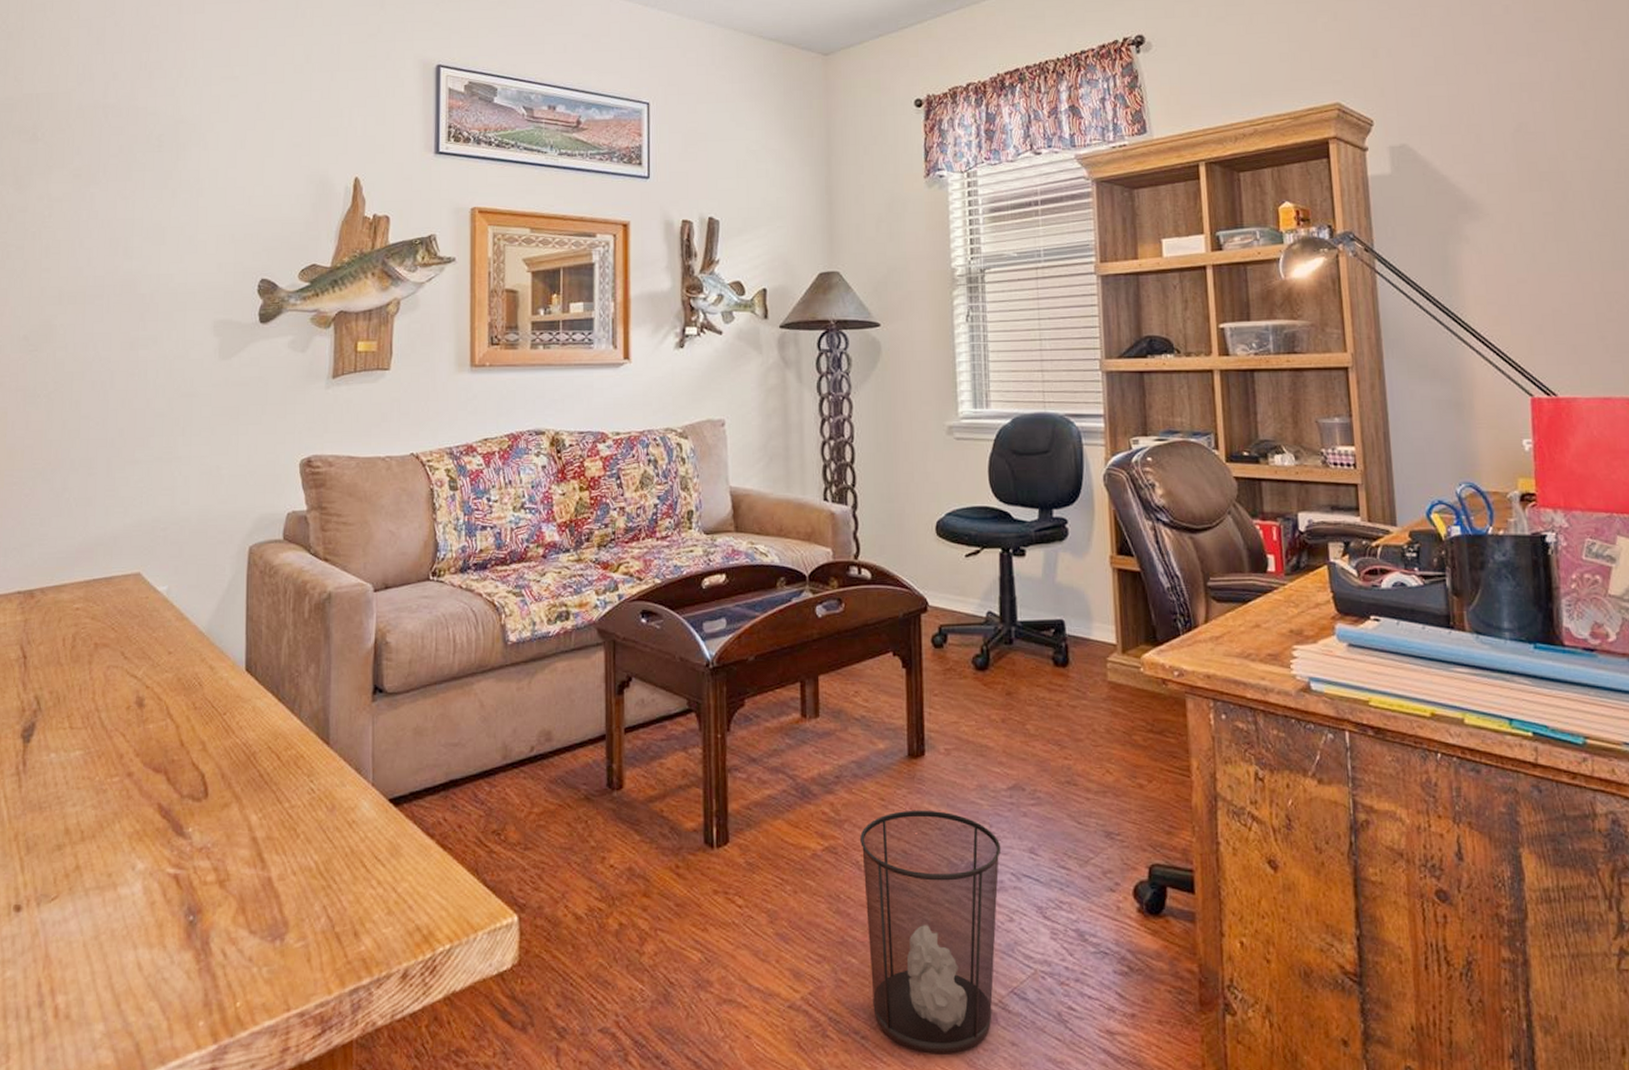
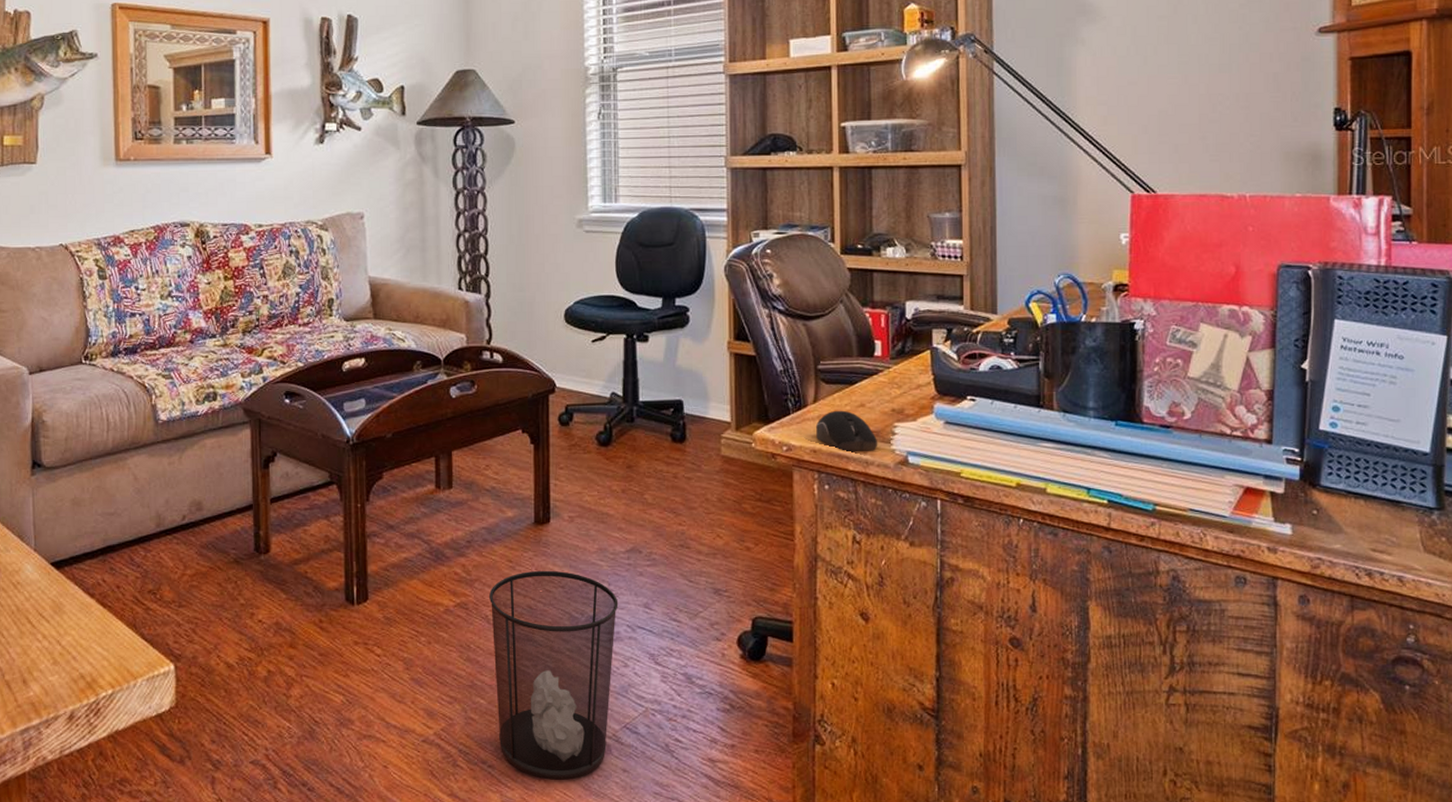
computer mouse: none [1208,631,1277,677] -> present [815,410,878,451]

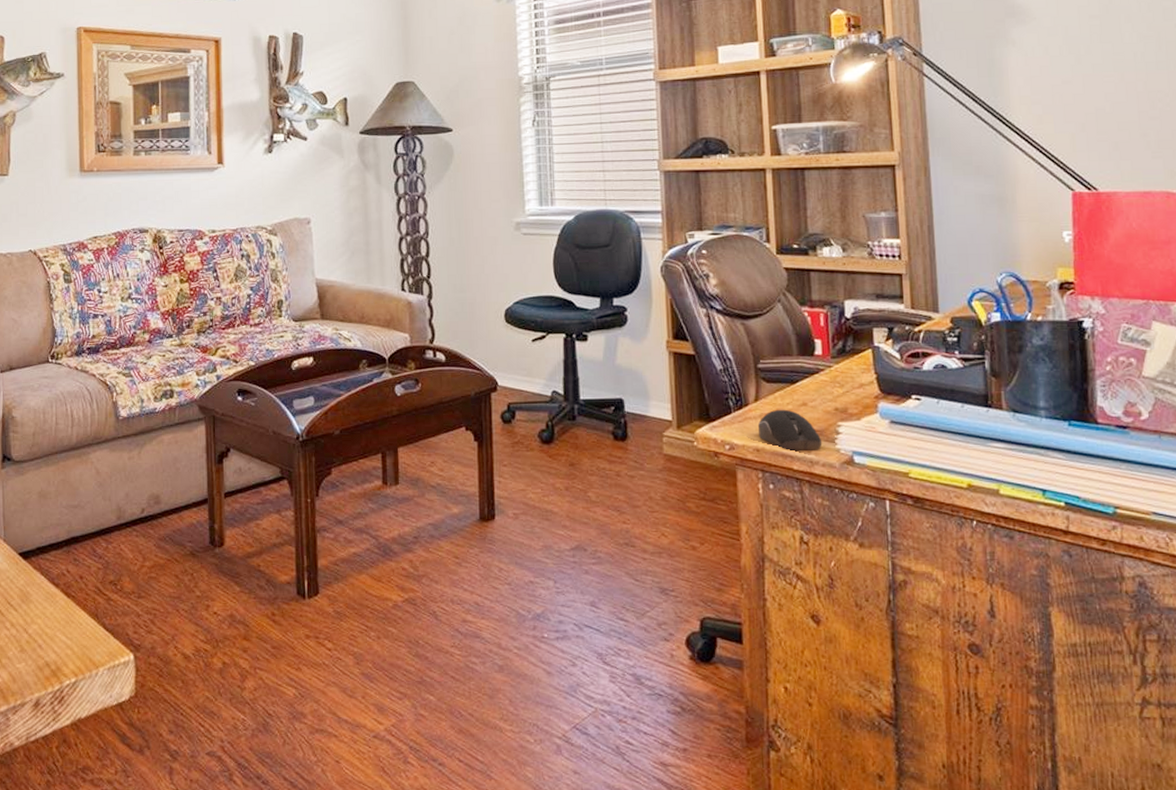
waste bin: present [489,570,619,781] -> none [437,567,565,781]

